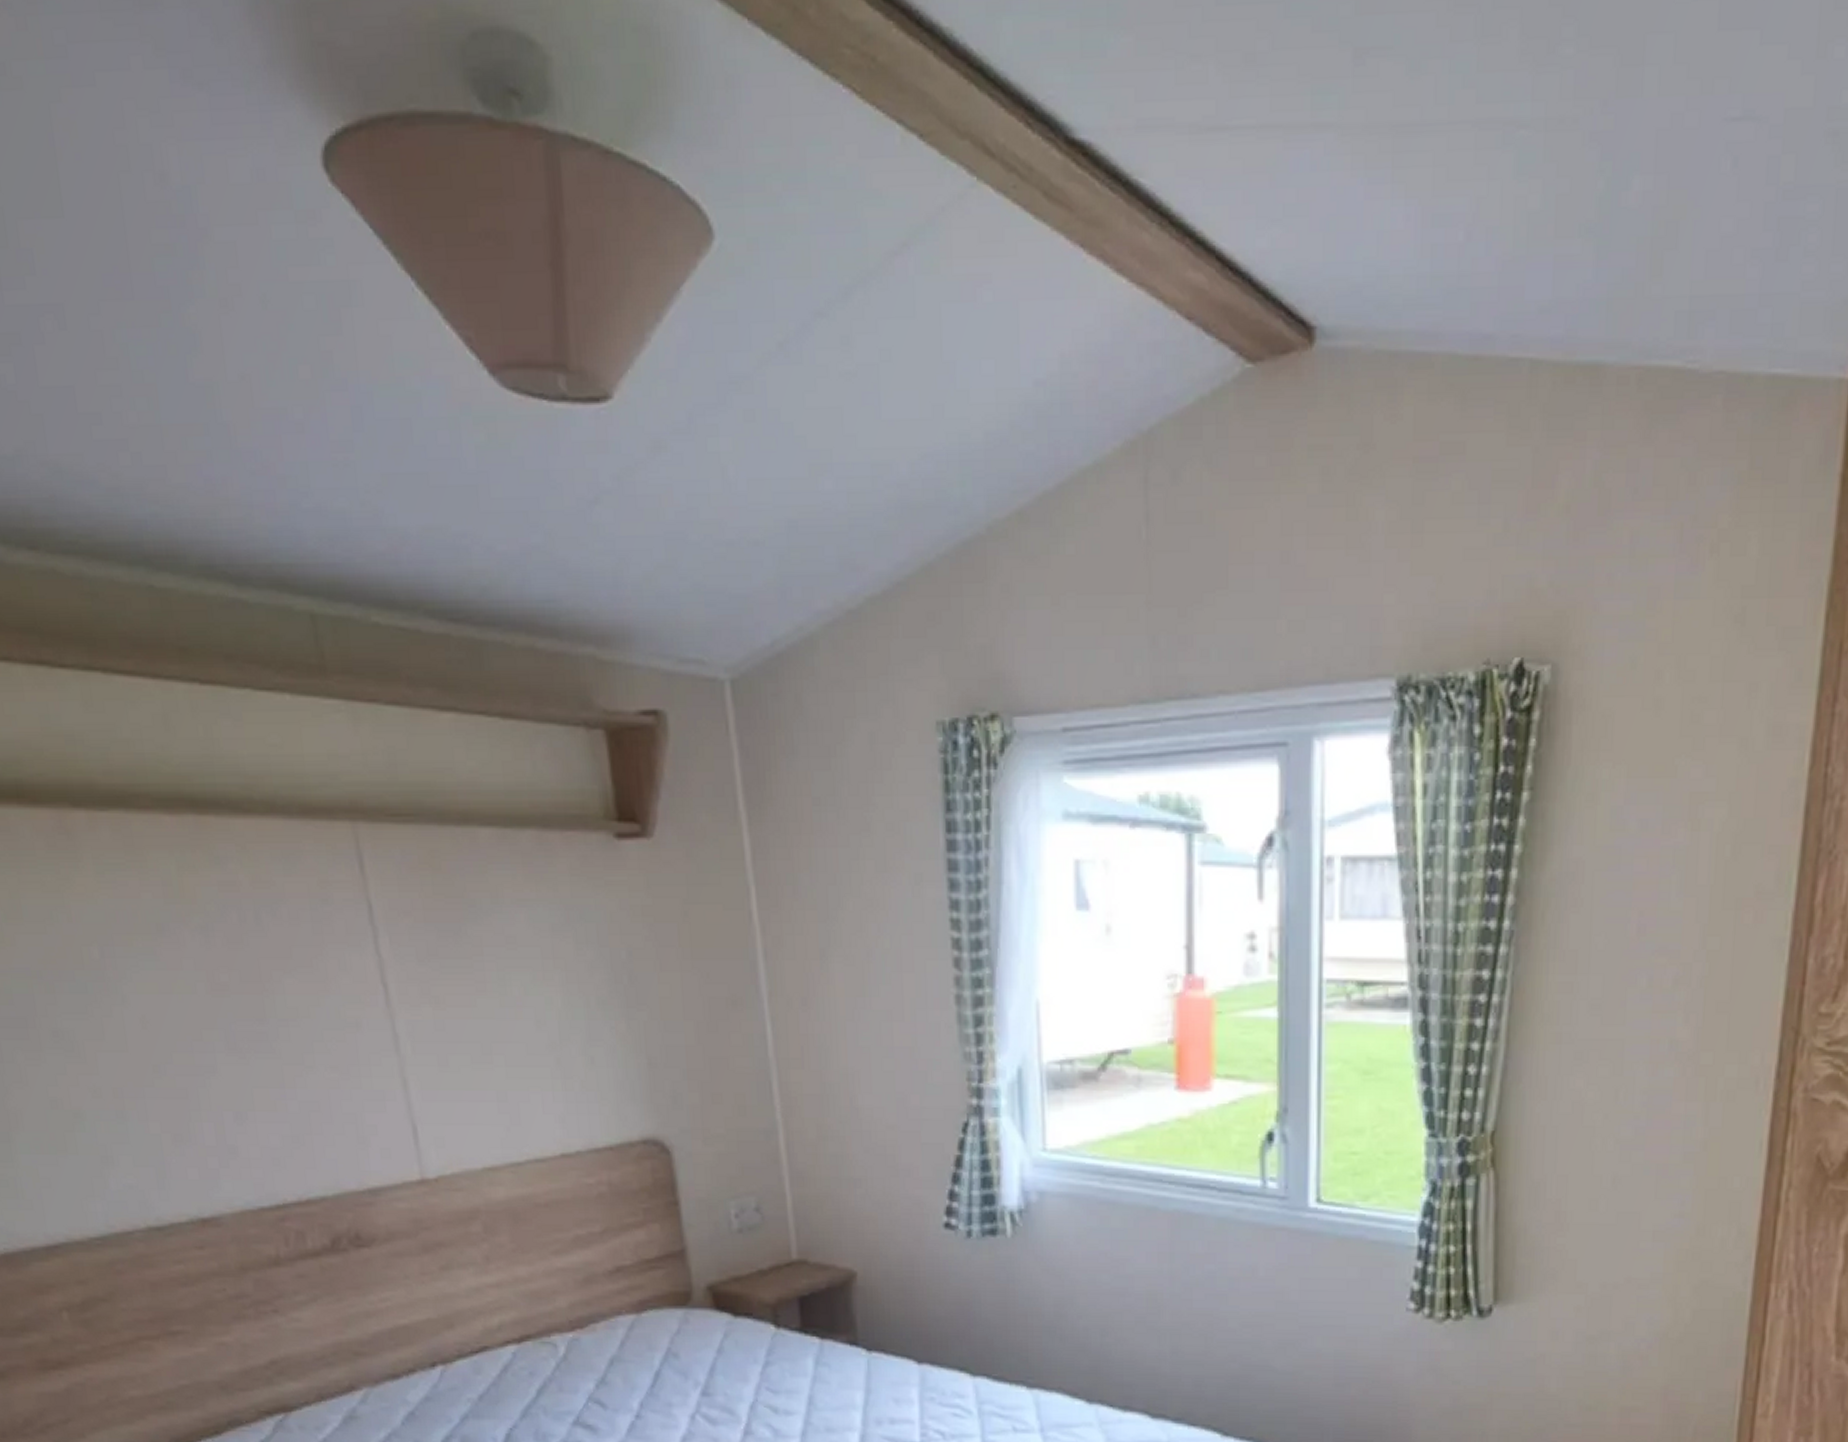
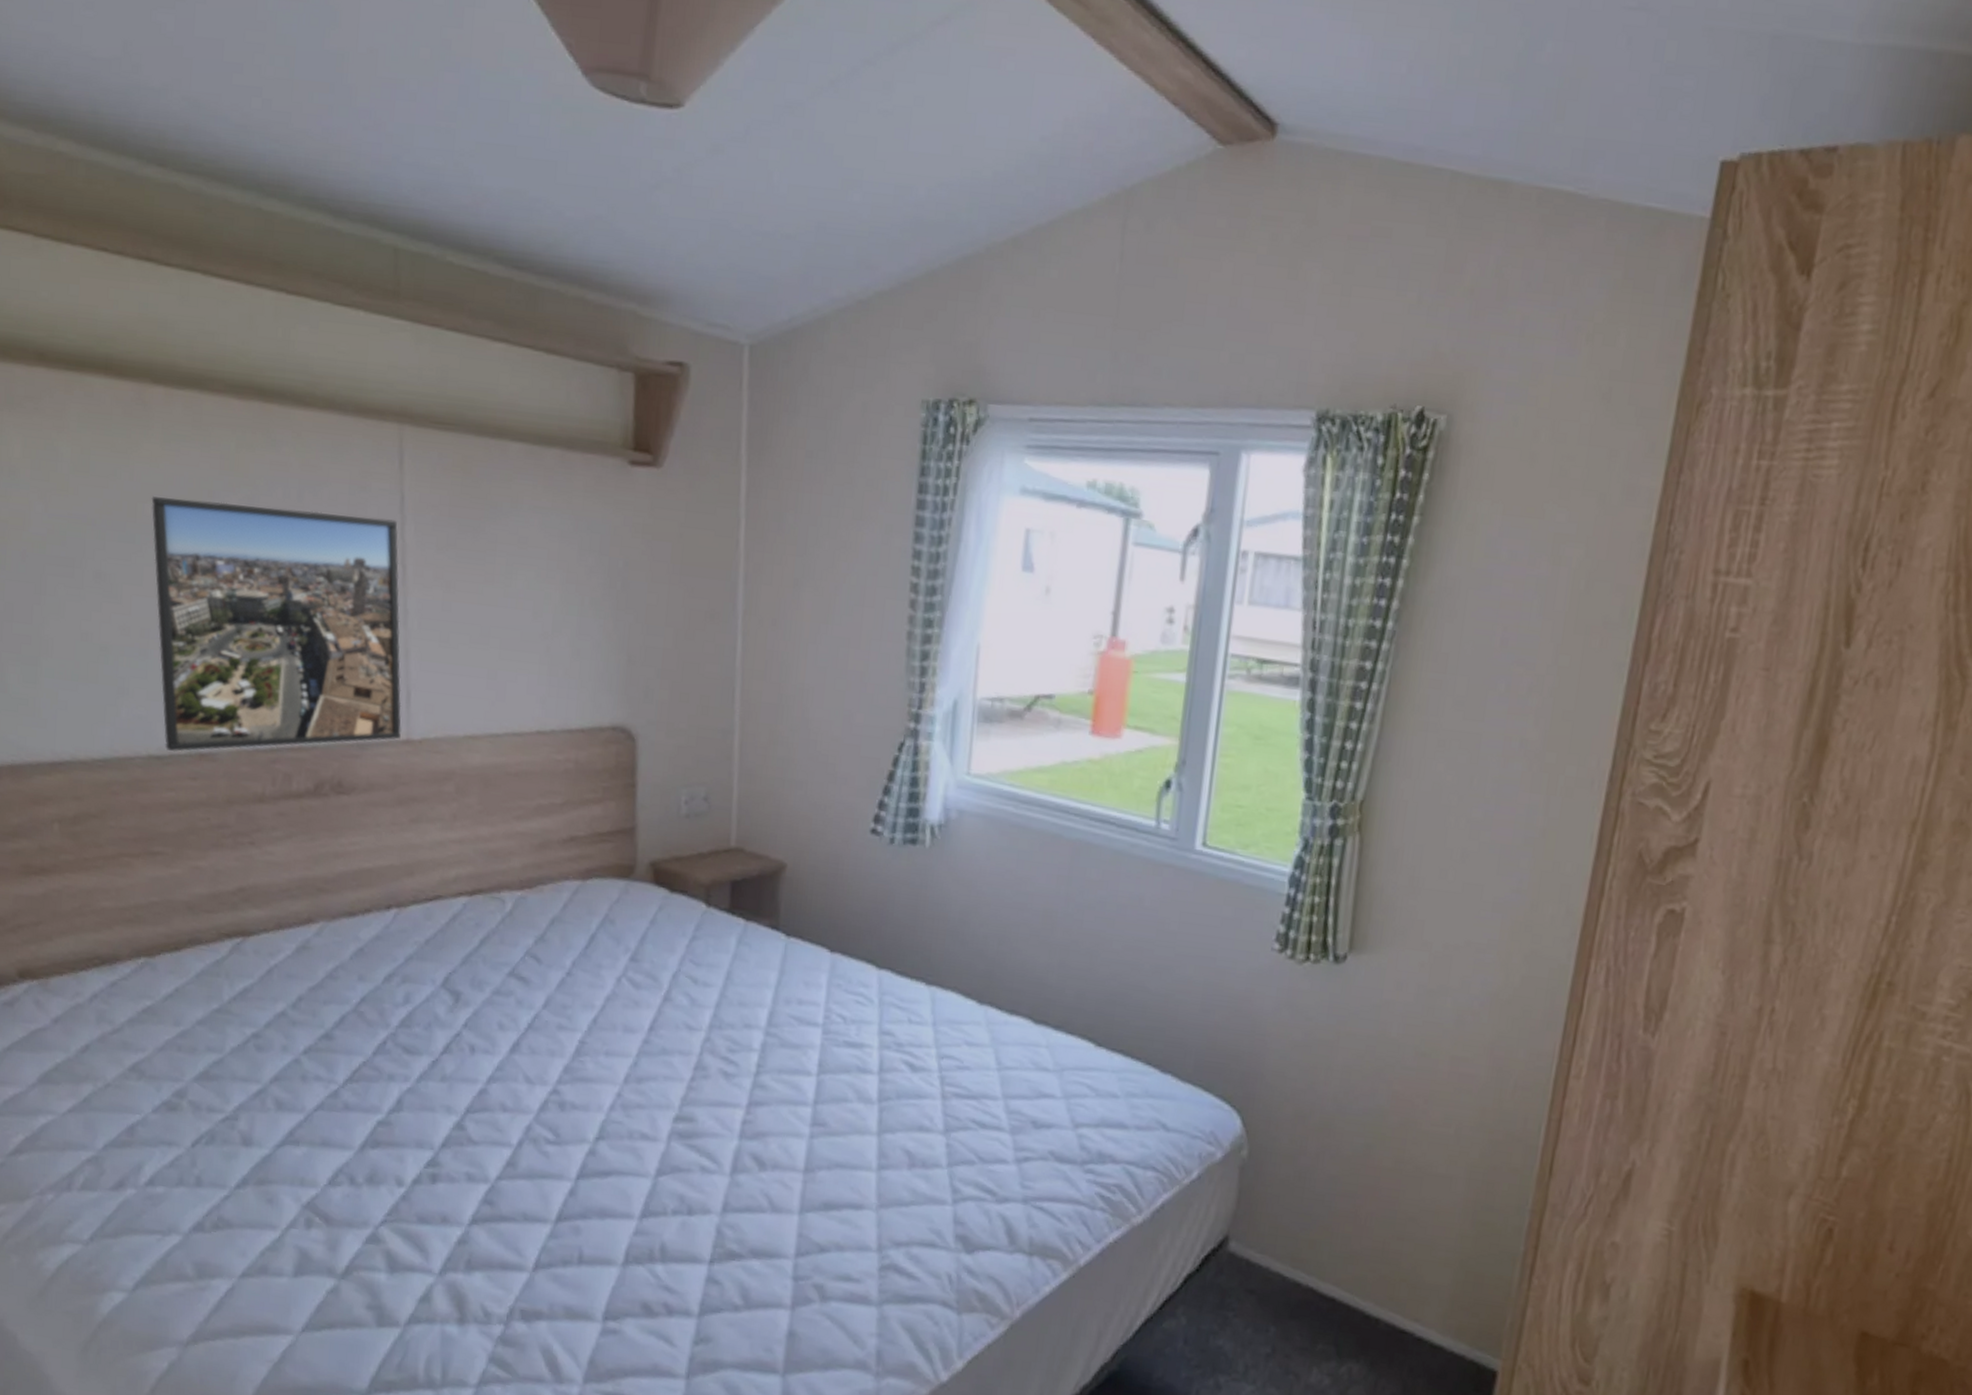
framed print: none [96,933,414,1221] -> present [151,495,402,752]

